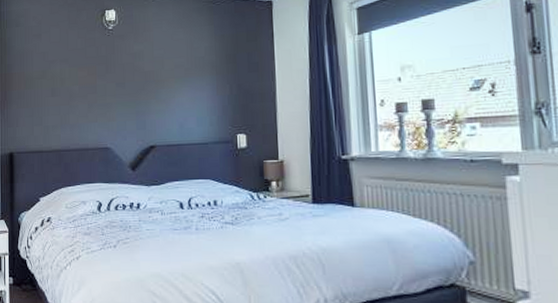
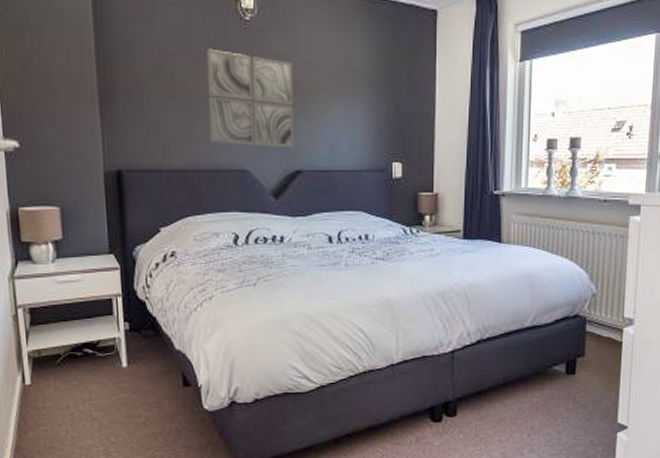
wall art: none [79,54,149,127] -> present [206,48,294,148]

